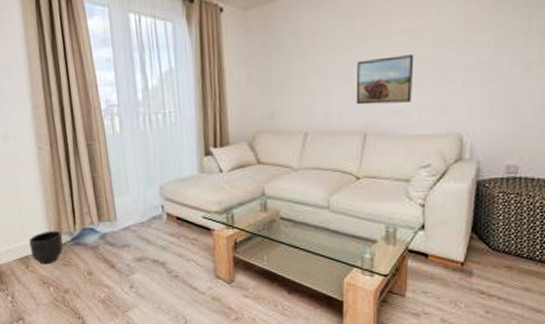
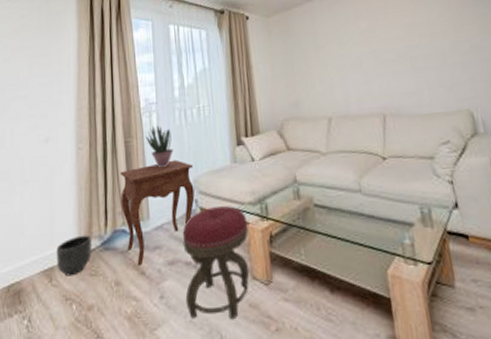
side table: none [84,166,161,260] -> present [120,159,195,265]
potted plant: none [108,129,139,172] -> present [145,125,174,167]
stool: none [149,213,214,309] -> present [182,206,250,320]
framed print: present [356,55,414,105] -> none [367,44,420,90]

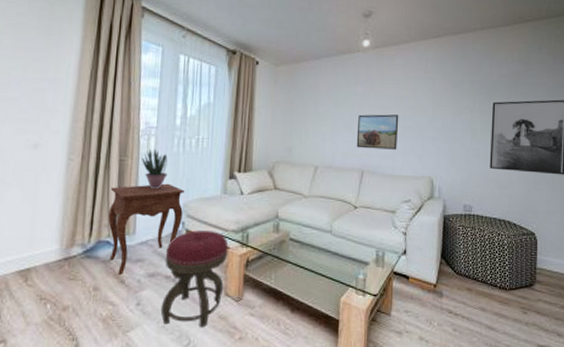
planter: present [56,234,92,277] -> none [34,242,75,278]
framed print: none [367,44,420,90] -> present [356,114,399,150]

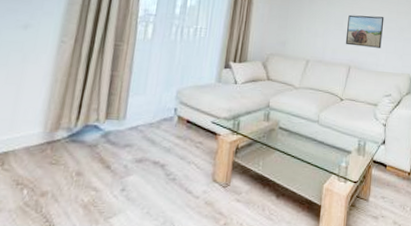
side table: present [108,183,185,275] -> none [96,70,180,160]
potted plant: present [141,149,168,188] -> none [137,35,165,75]
stool: present [160,230,229,328] -> none [146,117,220,214]

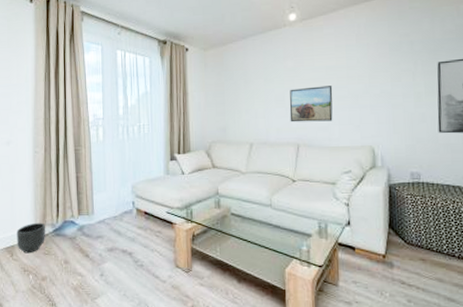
planter: none [12,125,60,163] -> present [16,222,46,254]

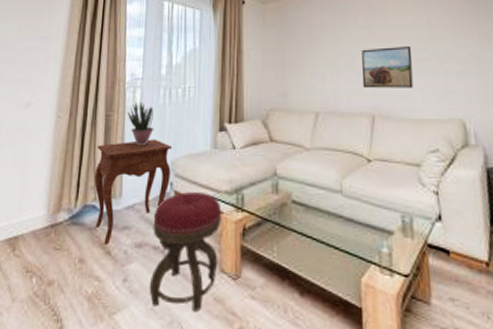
planter: present [16,222,46,254] -> none [22,206,61,248]
side table: none [70,168,133,249] -> present [94,139,173,244]
potted plant: none [92,138,116,173] -> present [127,101,154,145]
stool: none [120,209,175,296] -> present [149,192,222,313]

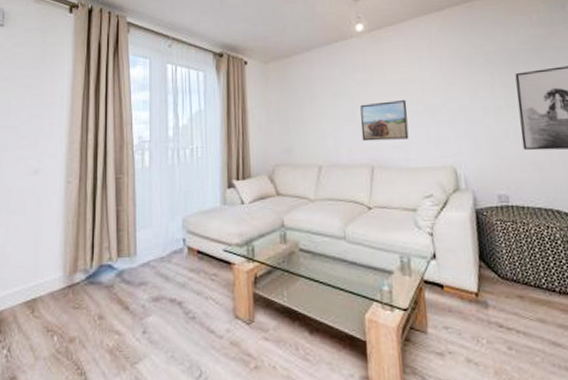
side table: present [94,139,173,244] -> none [108,198,184,300]
potted plant: present [127,101,154,145] -> none [136,163,164,205]
stool: present [149,192,222,313] -> none [168,246,234,357]

